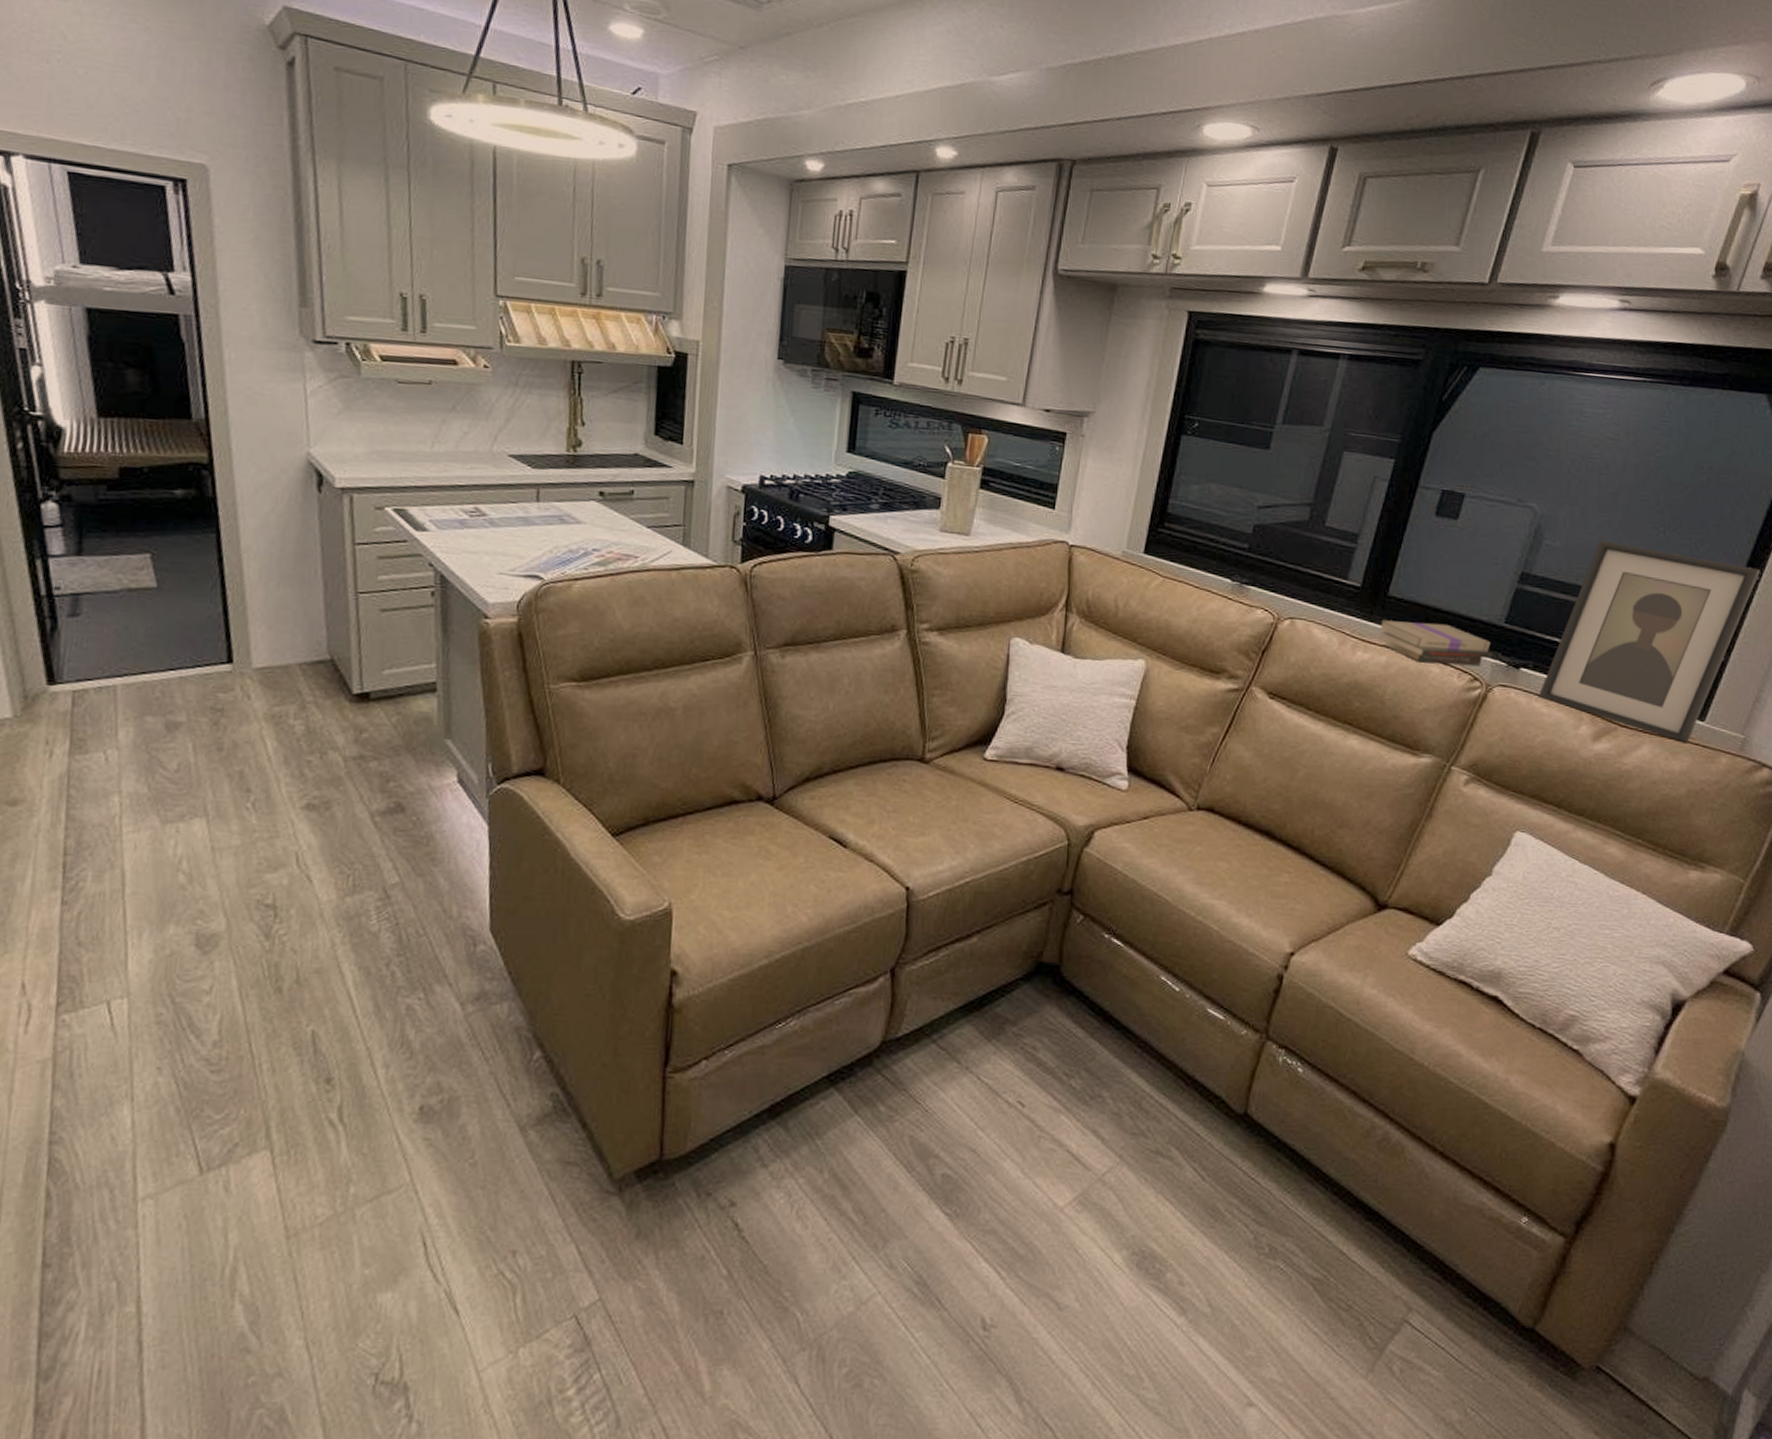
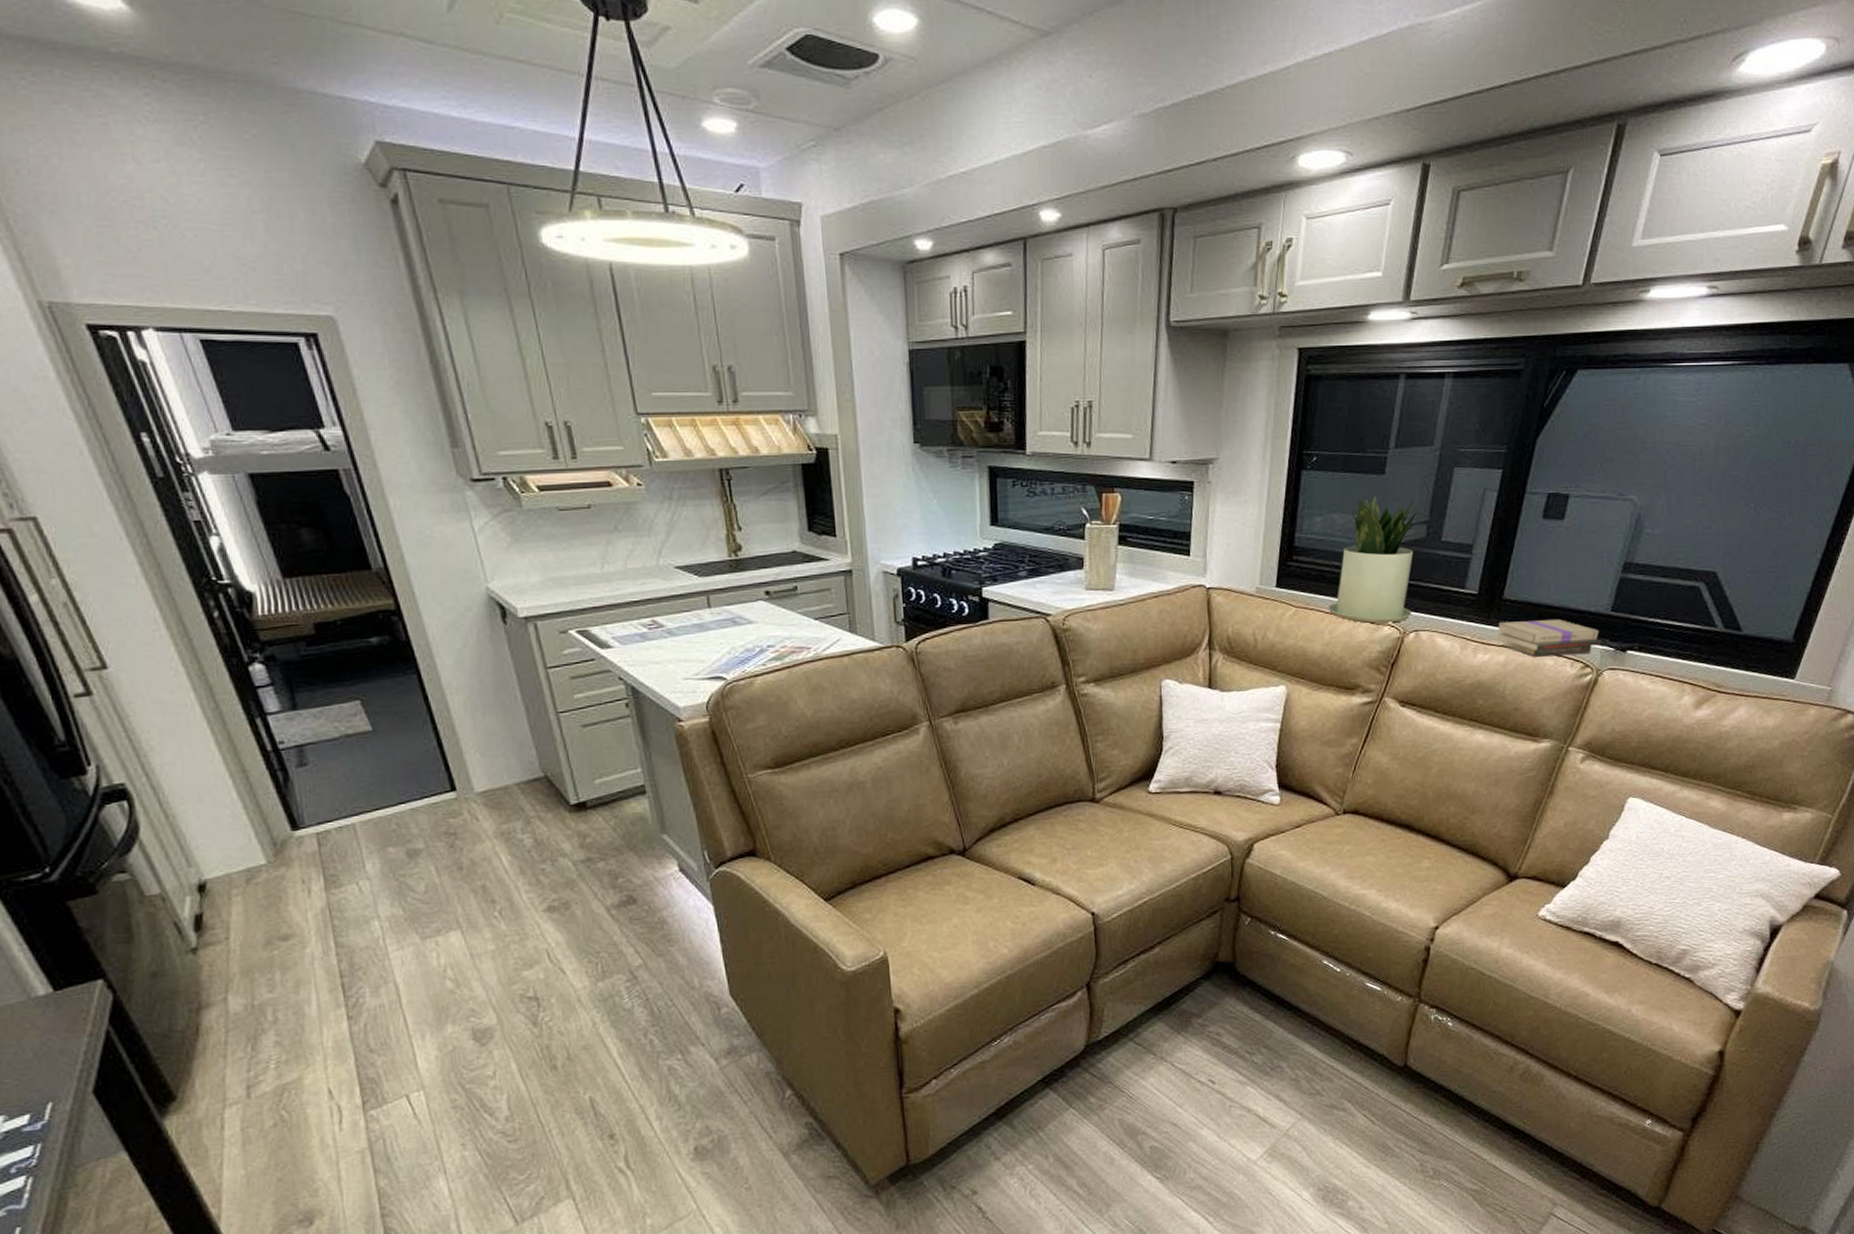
planter: none [1198,471,1306,607] -> present [1328,496,1421,624]
picture frame: present [1538,539,1760,745] -> none [1643,522,1844,702]

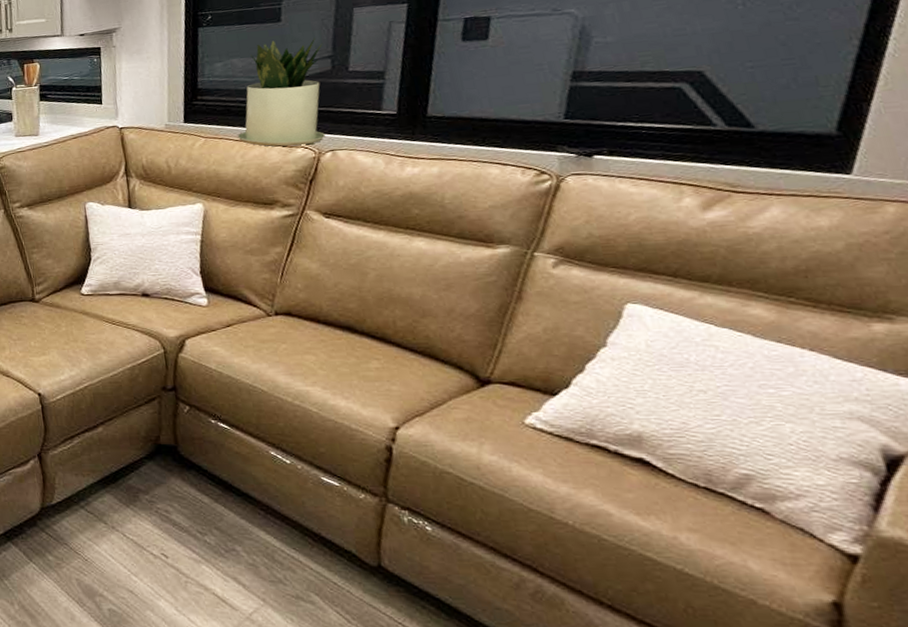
books: present [1497,618,1603,657] -> none [425,130,559,167]

